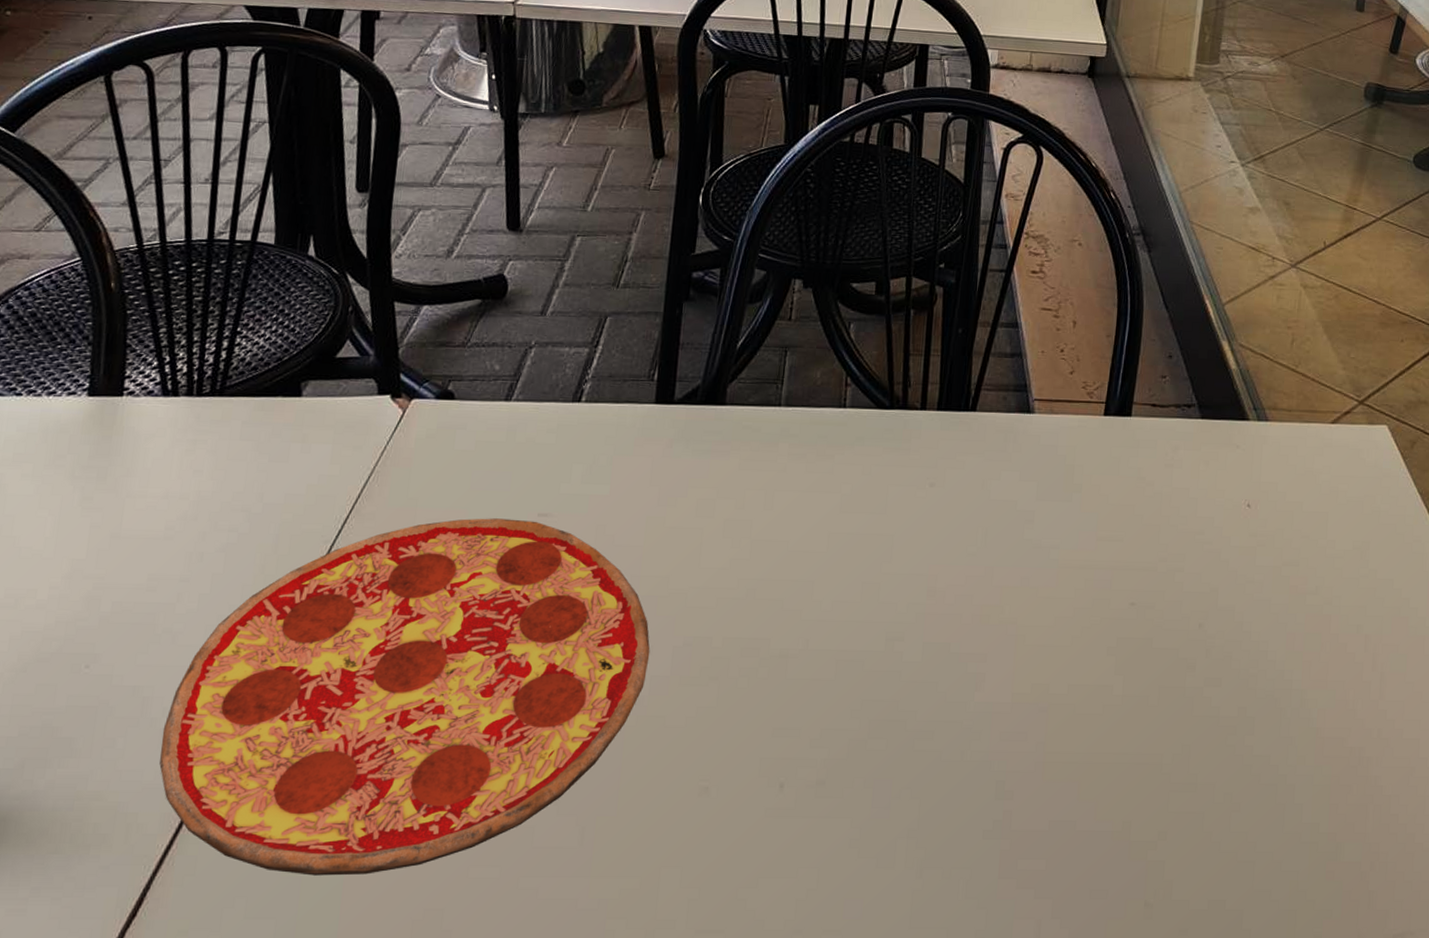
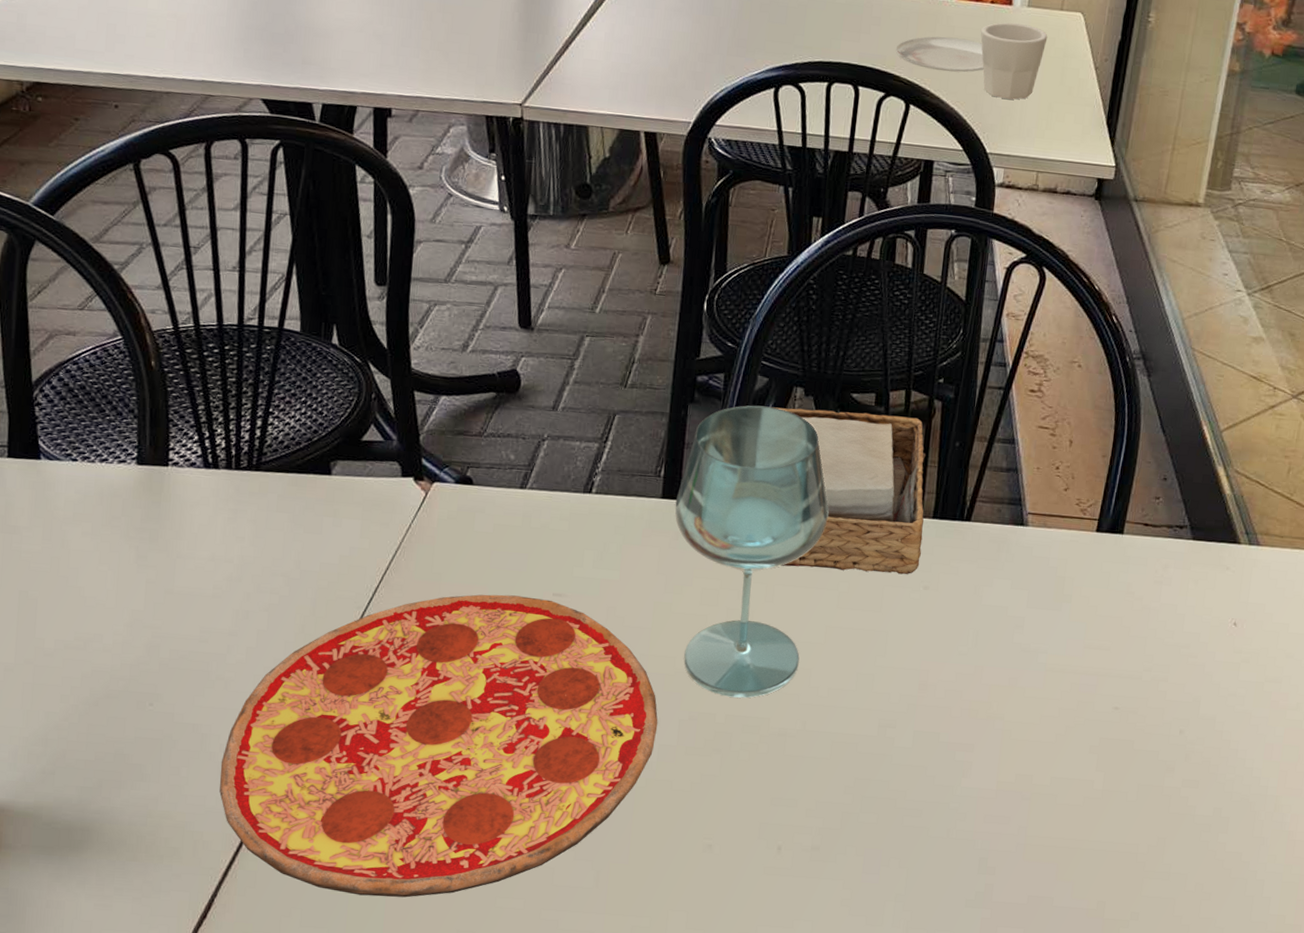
wine glass: none [668,300,830,618] -> present [674,405,829,698]
napkin holder: none [769,301,929,472] -> present [772,407,926,575]

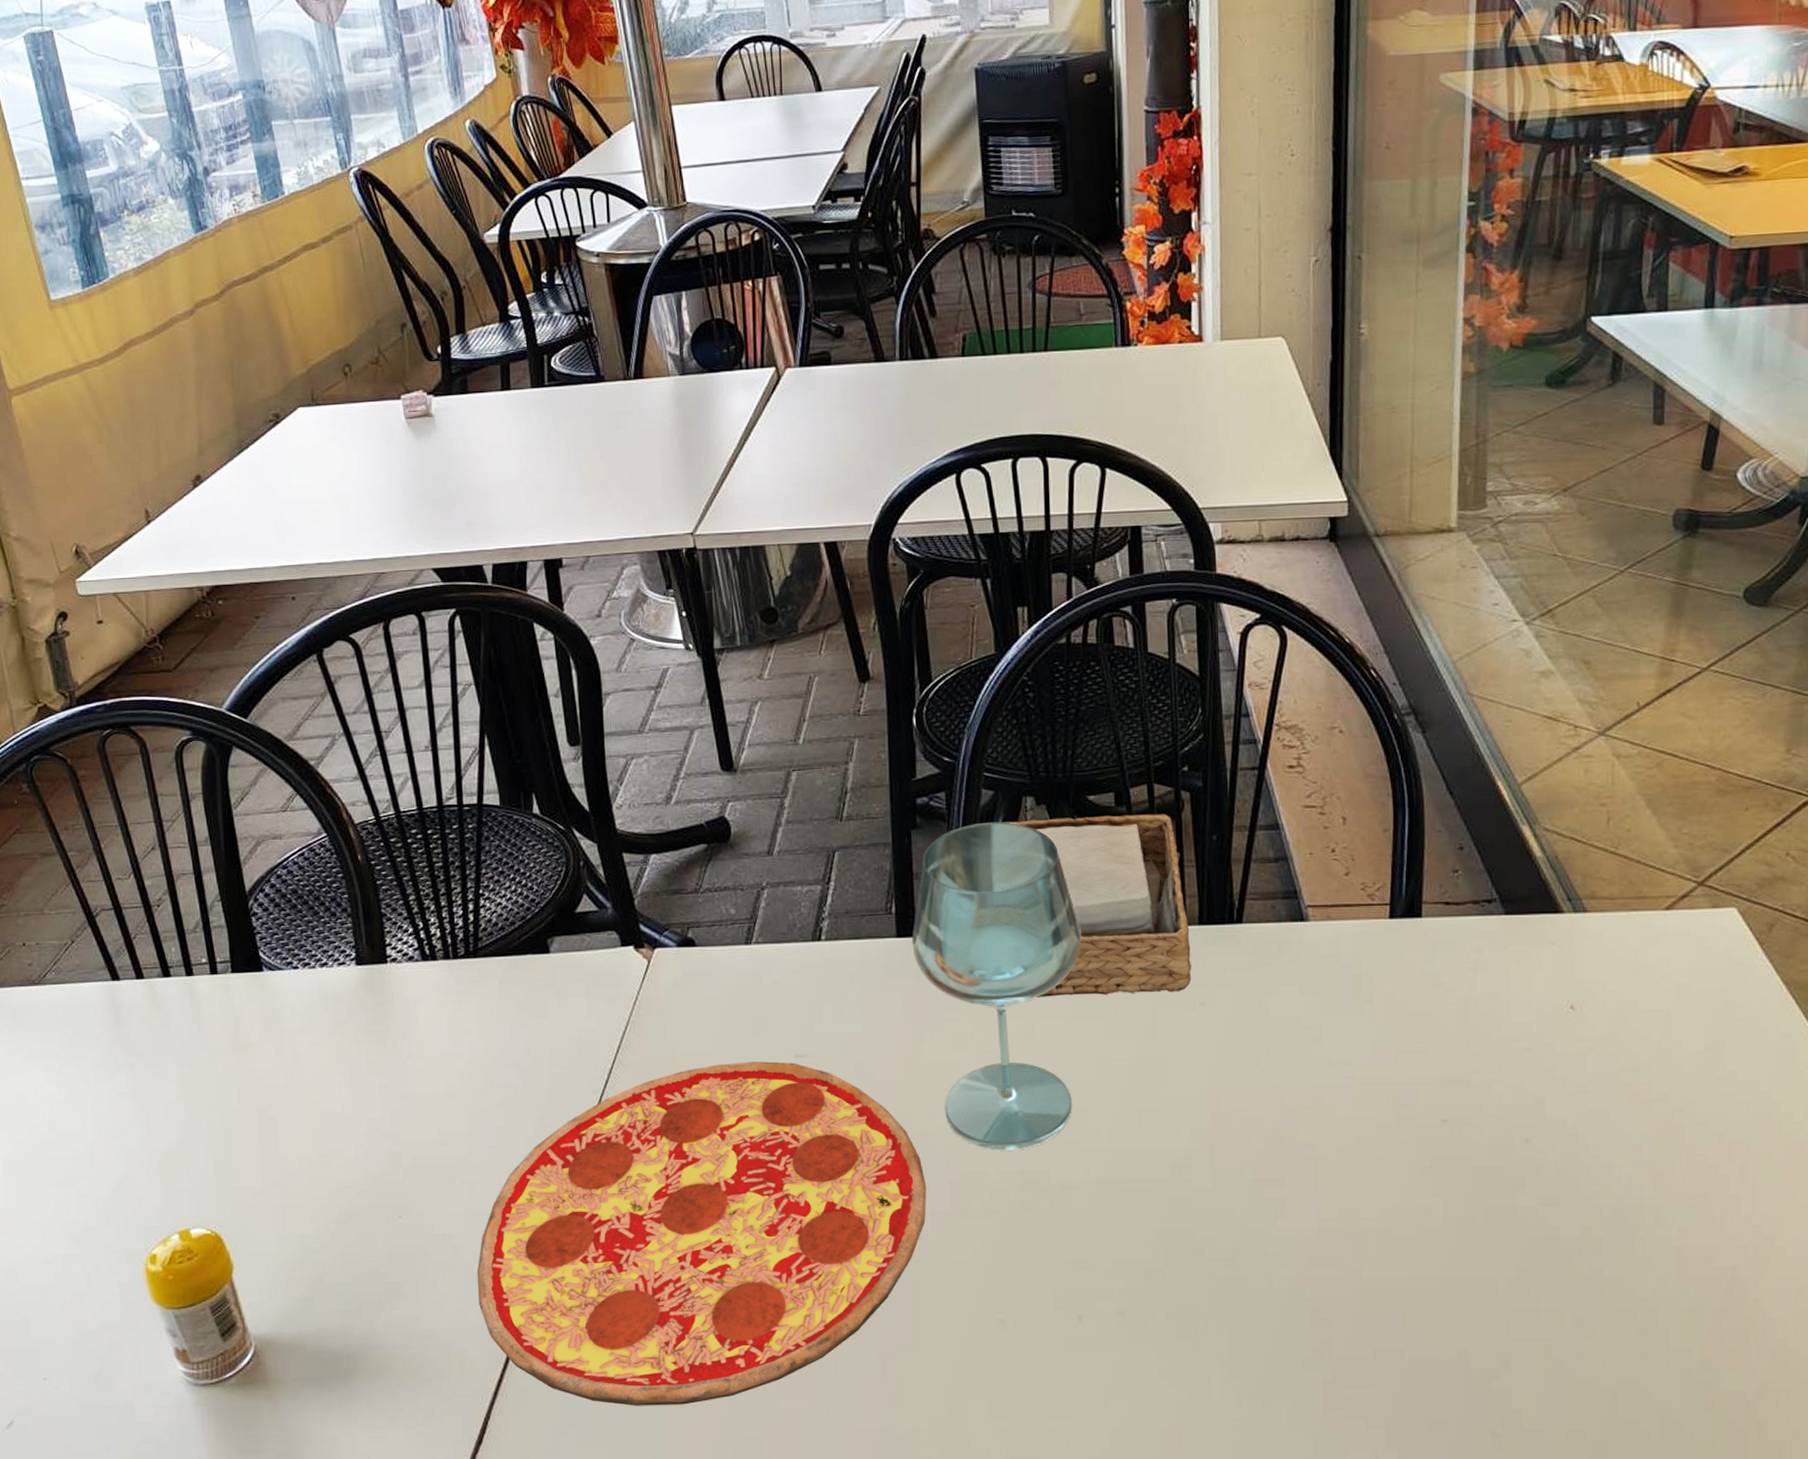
plate: present [895,36,984,73] -> none [1081,387,1182,427]
cup: present [981,22,1048,100] -> none [1173,360,1249,446]

